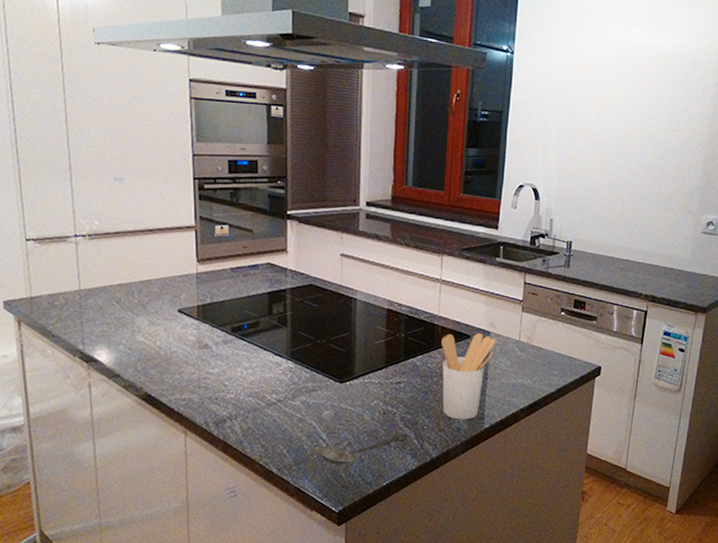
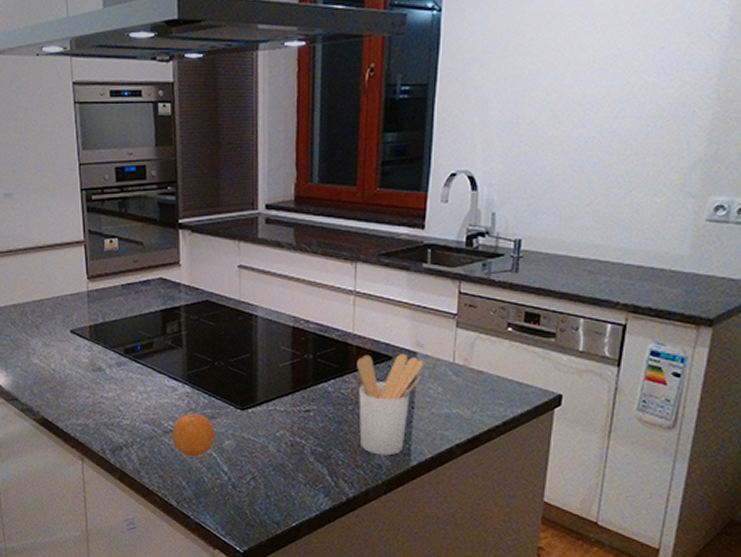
fruit: none [275,386,315,427] -> present [172,413,215,457]
spoon: present [318,433,408,465] -> none [220,468,320,501]

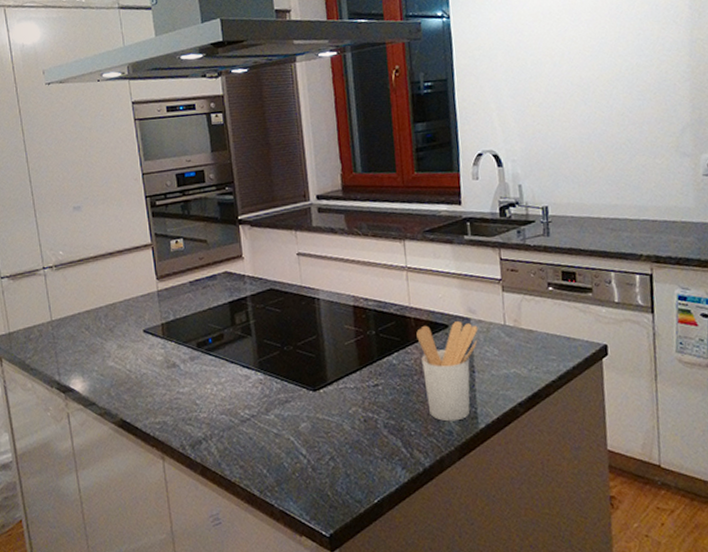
fruit: present [172,413,215,457] -> none [249,399,291,444]

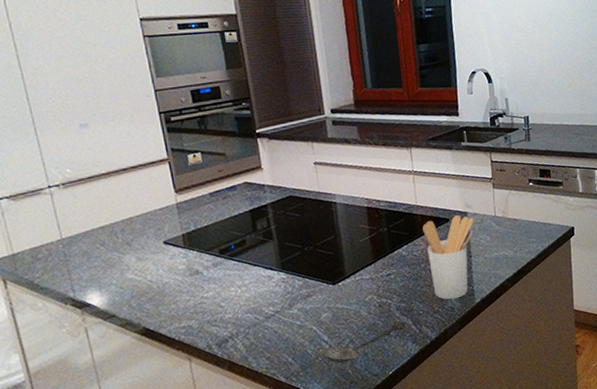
spoon: none [300,442,395,483] -> present [322,321,406,364]

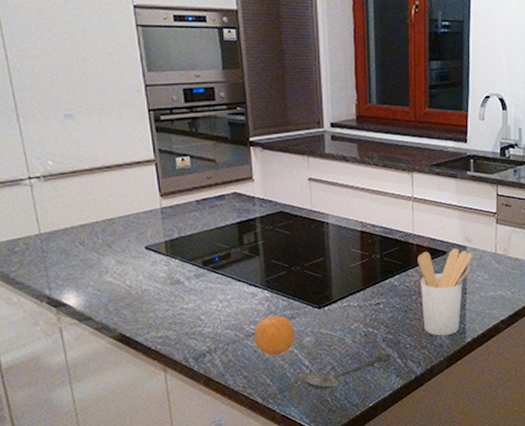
fruit: none [273,295,313,335] -> present [254,315,295,356]

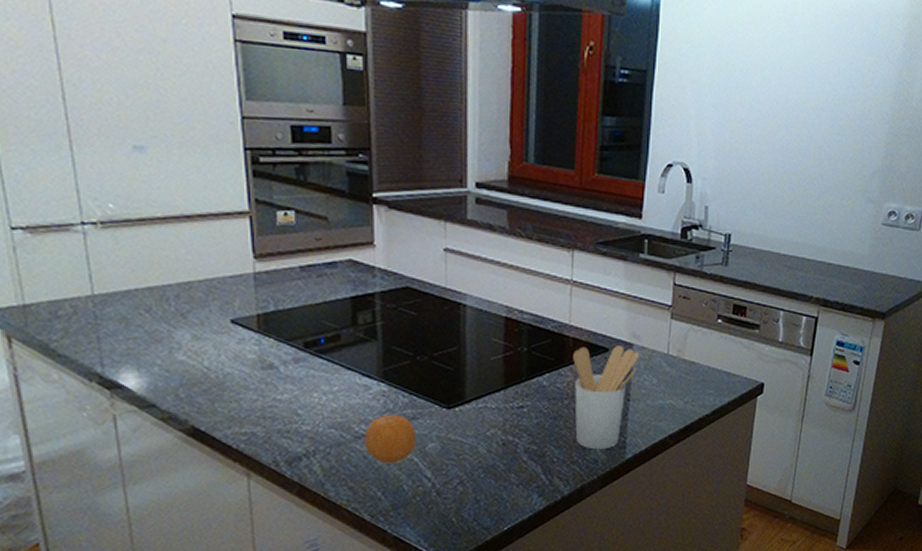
spoon: present [302,353,392,390] -> none [422,468,534,508]

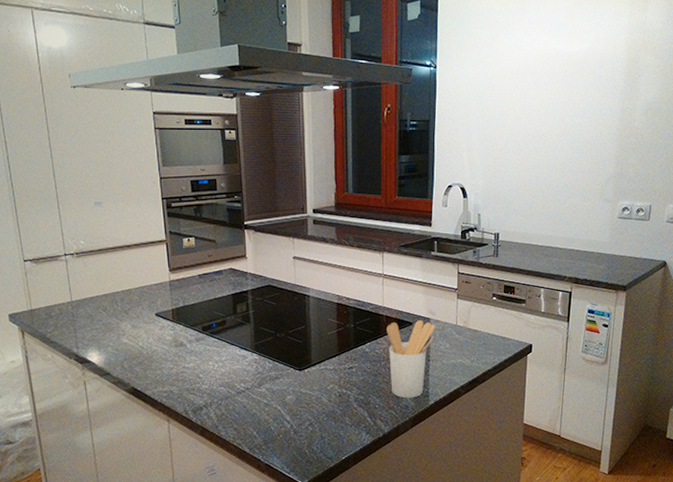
fruit: present [365,414,416,464] -> none [244,375,279,411]

